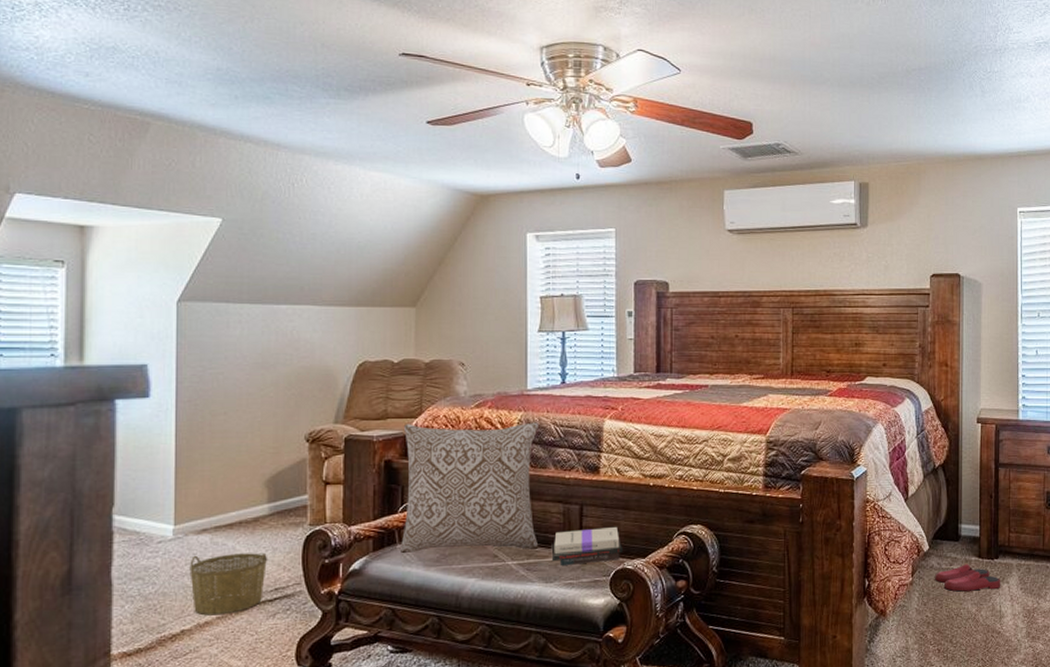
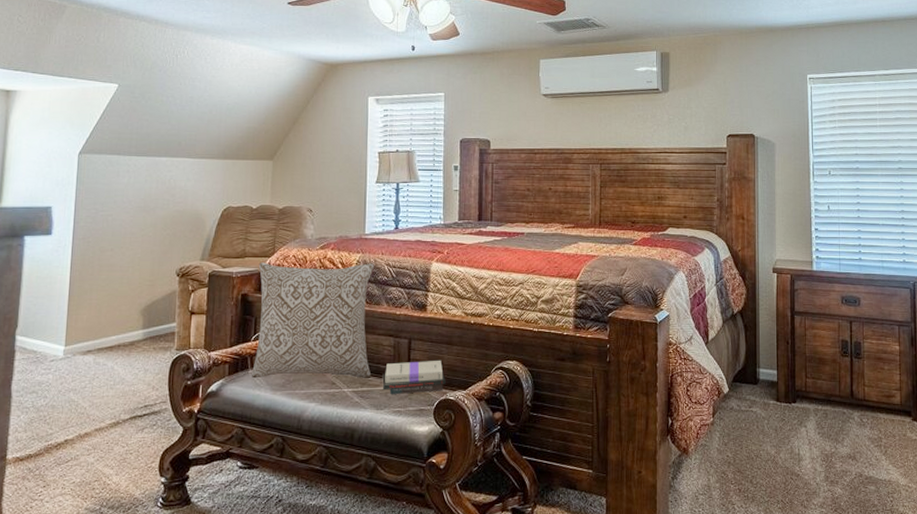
basket: present [189,553,268,616] -> none [75,373,140,428]
slippers: present [935,564,1001,592] -> none [735,407,799,434]

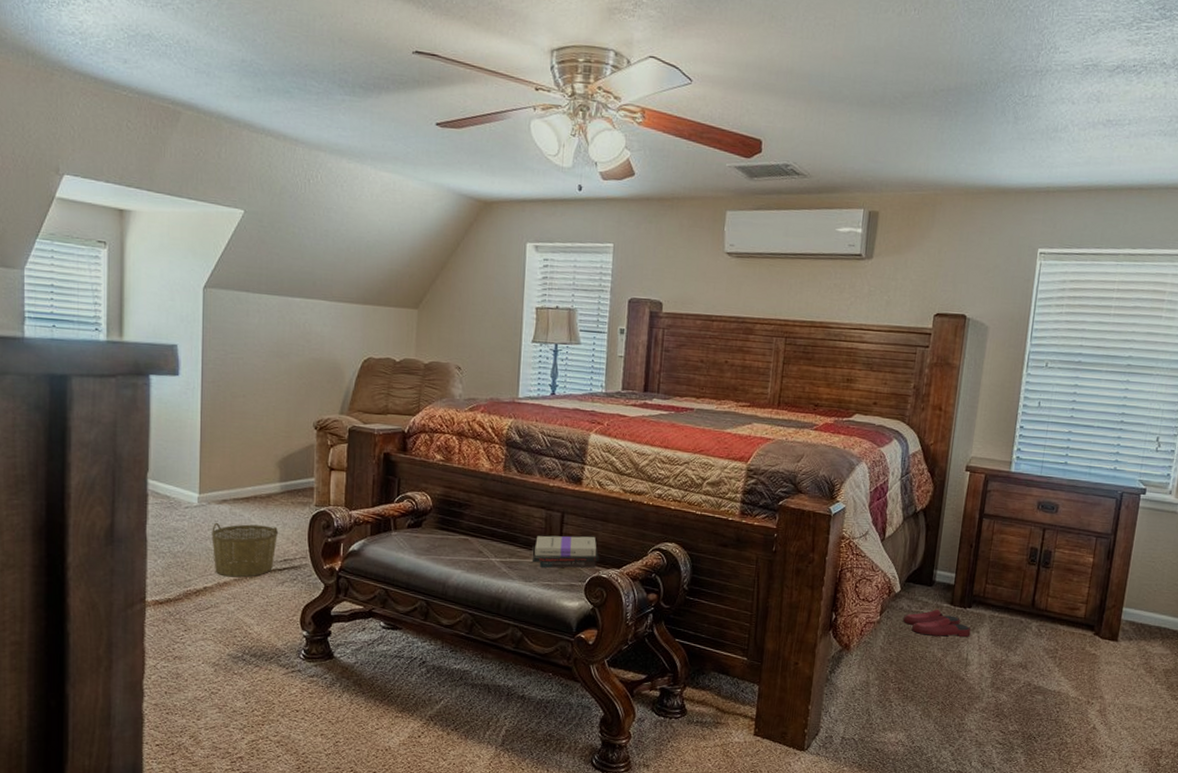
basket: none [75,373,140,428] -> present [211,522,279,578]
pillow: present [251,262,374,379] -> none [394,420,527,551]
slippers: none [735,407,799,434] -> present [903,610,971,638]

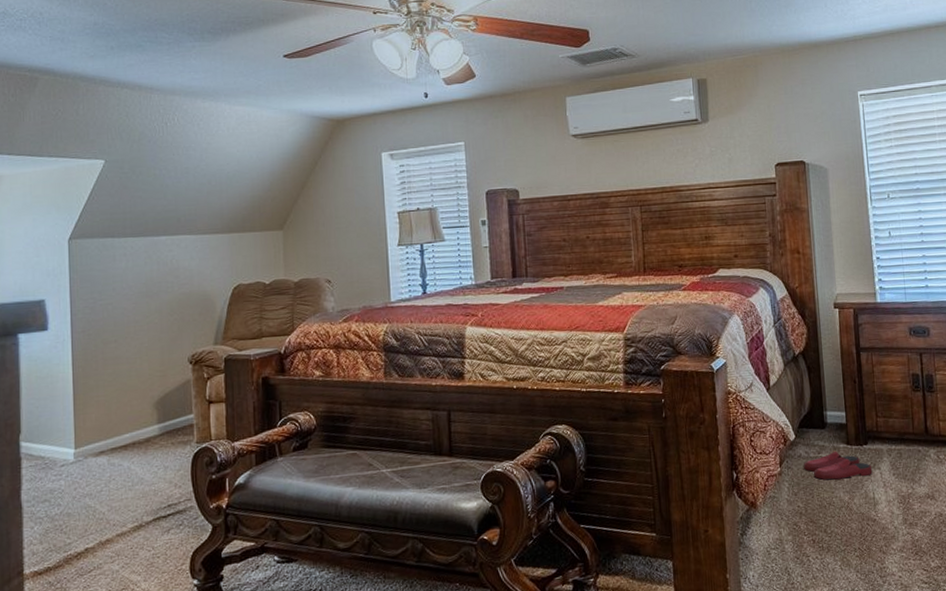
basket: present [211,522,279,578] -> none [90,471,161,534]
books: present [532,535,599,568] -> none [422,430,492,471]

